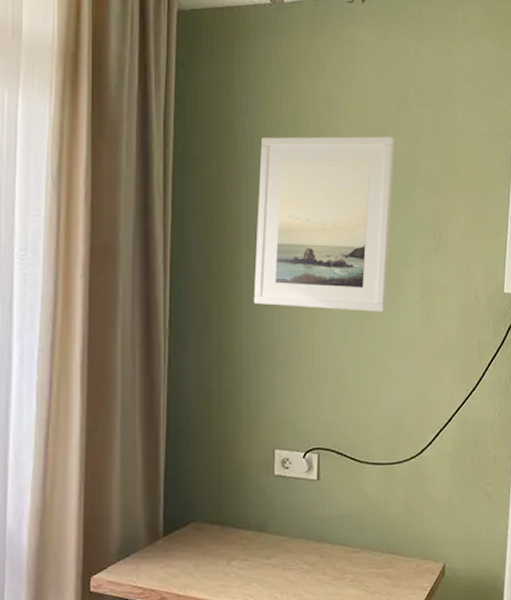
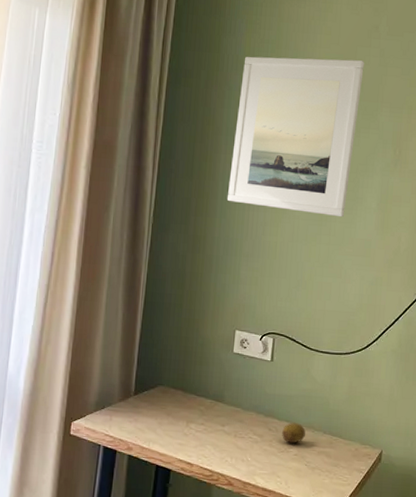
fruit: none [336,544,361,569] -> present [282,422,306,444]

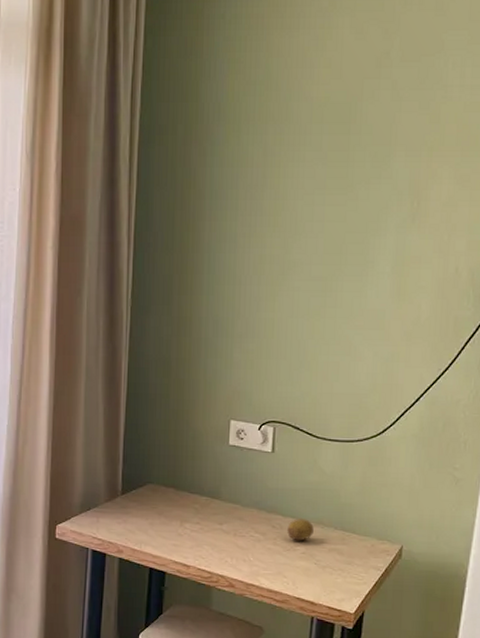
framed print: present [227,56,364,218] -> none [214,96,373,286]

